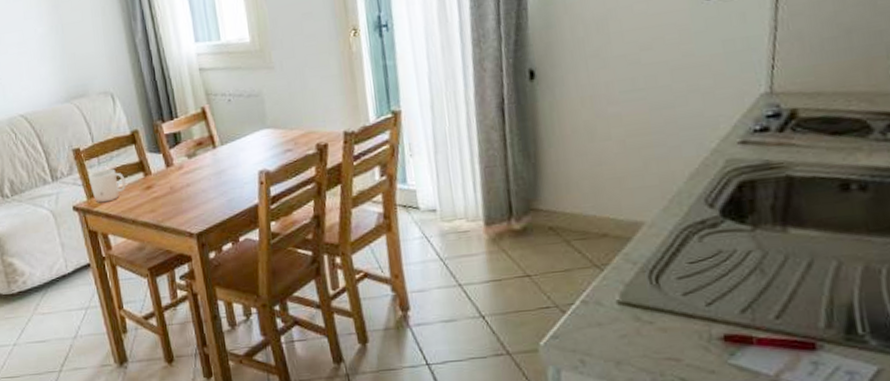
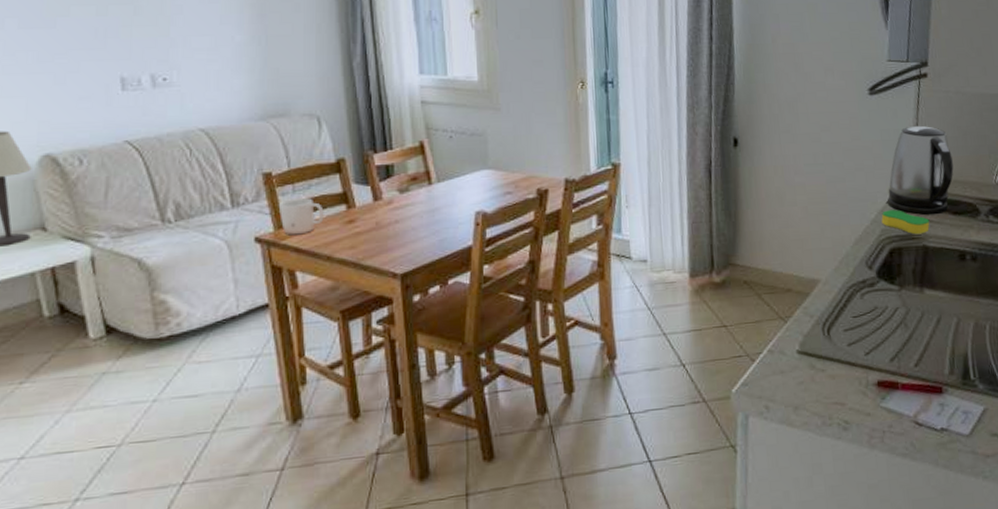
sponge: none [725,135,796,164] -> present [881,210,930,235]
kettle: none [733,27,832,140] -> present [887,125,954,216]

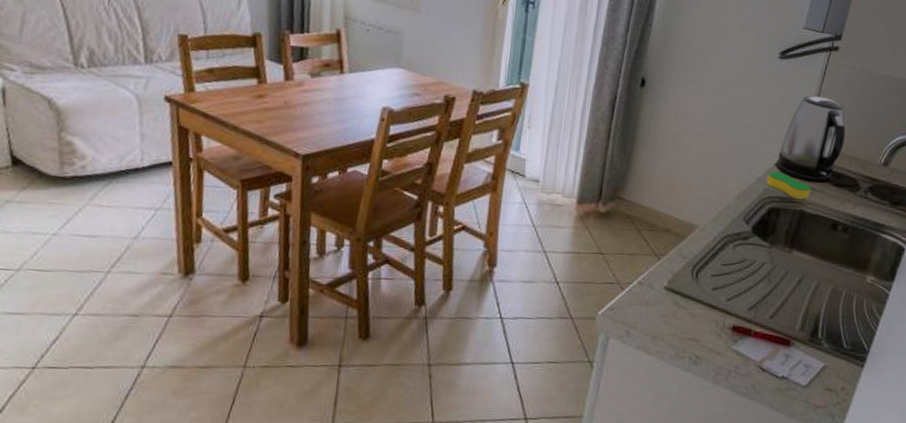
mug: present [278,197,324,235] -> none [190,64,235,101]

